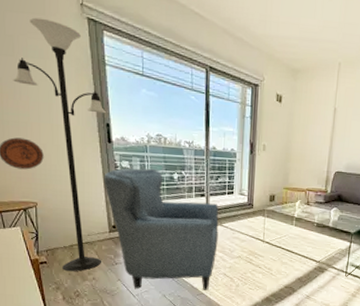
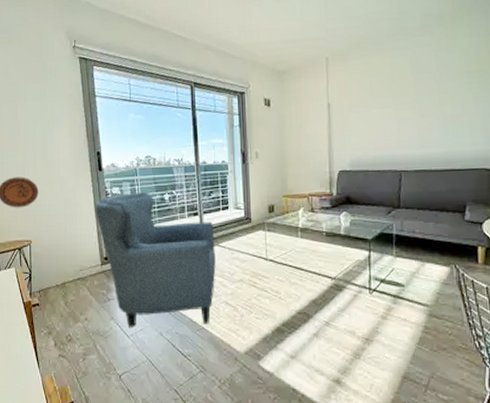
floor lamp: present [13,17,106,272] -> none [13,64,96,313]

